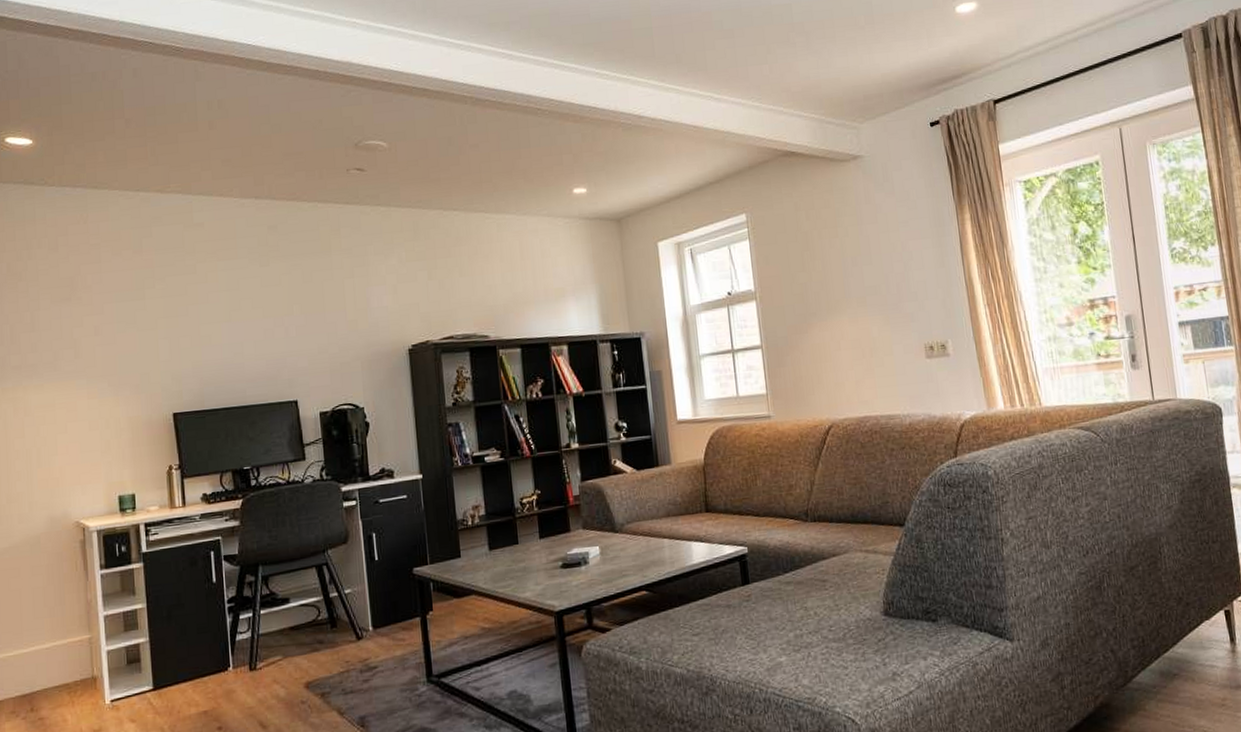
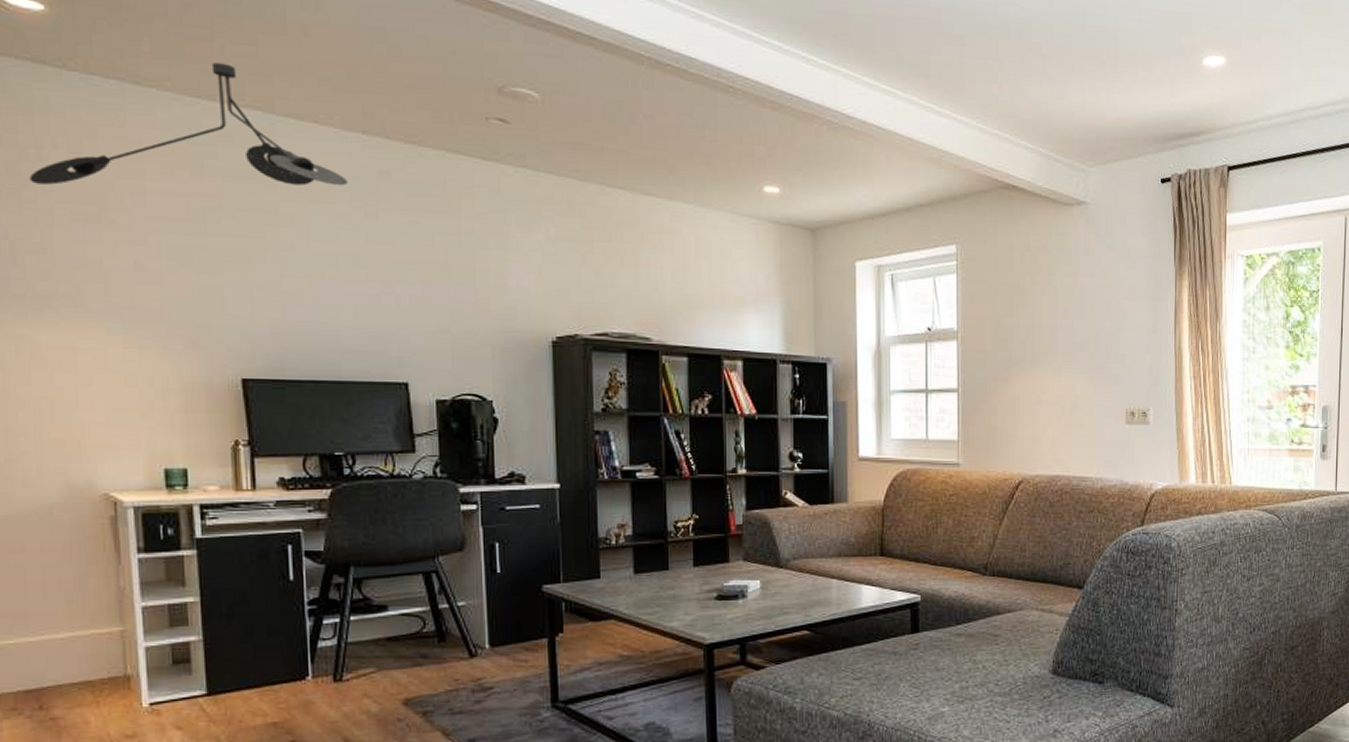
ceiling light fixture: none [23,161,246,278] -> present [29,62,348,186]

